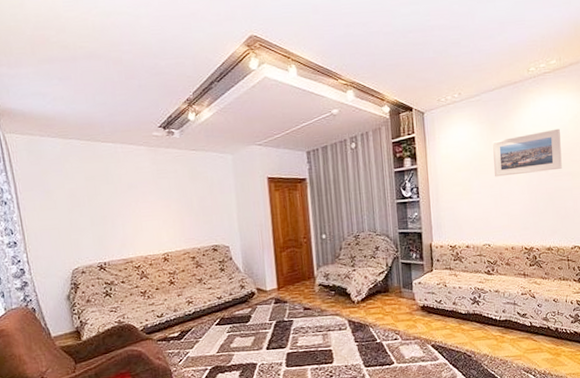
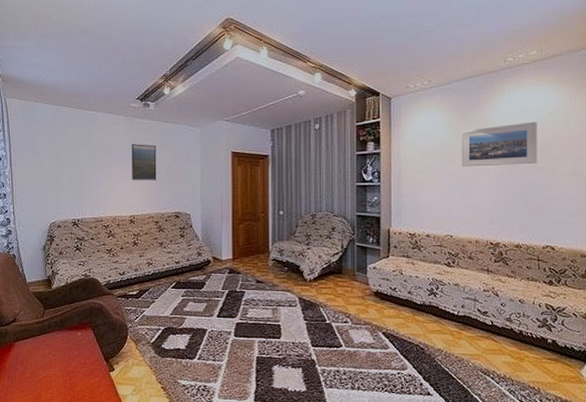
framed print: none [157,175,190,216] -> present [131,144,157,181]

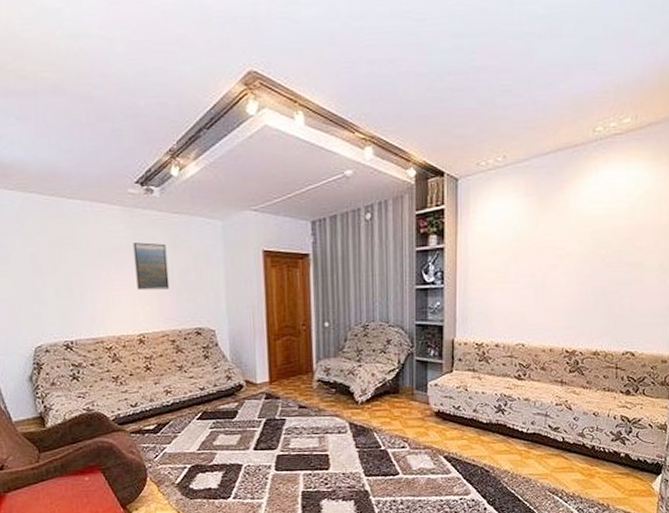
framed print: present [462,121,537,167] -> none [538,206,625,264]

